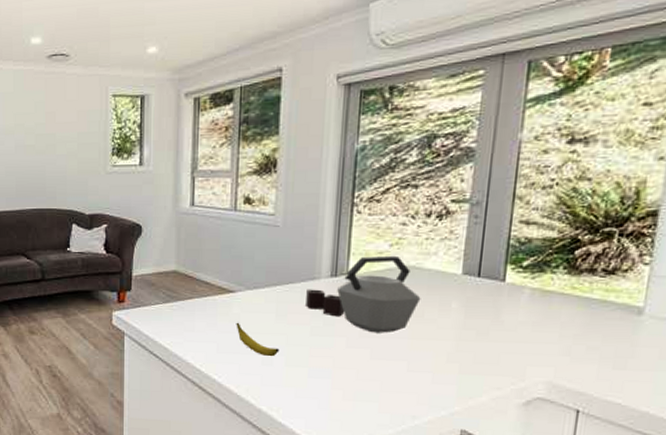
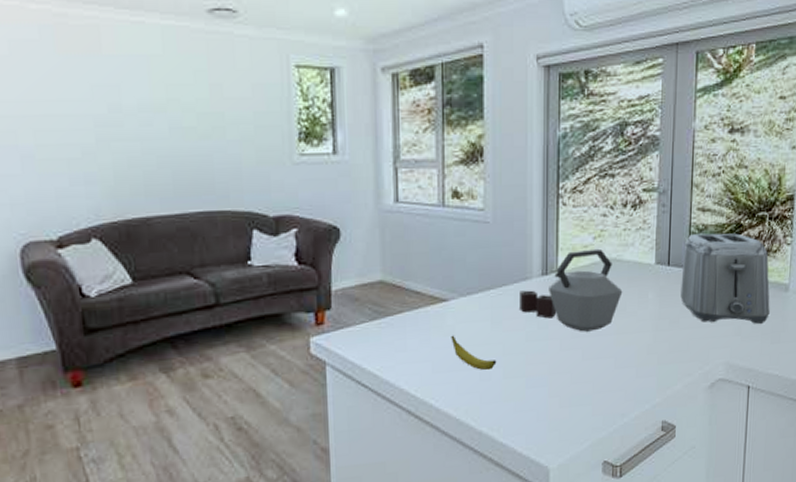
toaster: none [492,247,616,348] -> present [680,233,770,325]

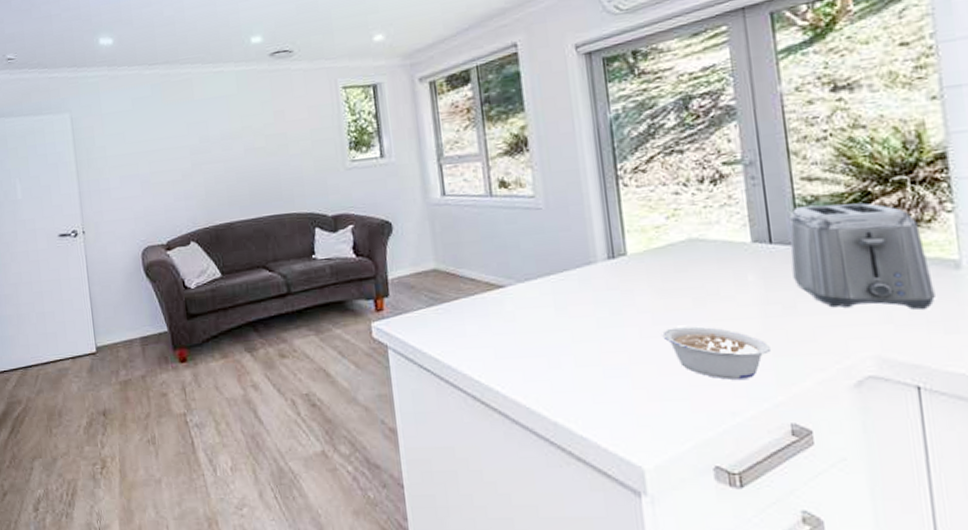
banana: present [451,335,497,371] -> none [511,321,566,358]
kettle: present [520,248,623,332] -> none [584,228,713,319]
legume: none [578,339,657,386] -> present [662,326,772,380]

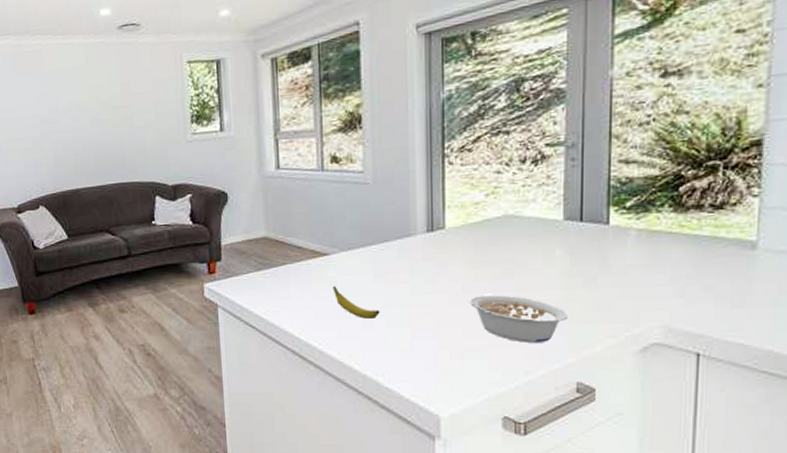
banana: none [511,321,566,358] -> present [332,286,380,320]
toaster: present [789,203,935,311] -> none [598,186,728,286]

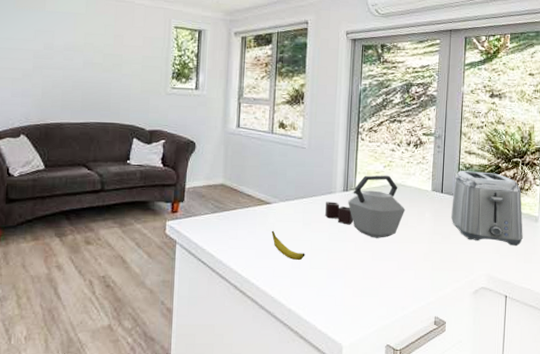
kettle: none [403,205,523,287] -> present [325,175,406,238]
legume: present [470,295,569,343] -> none [369,245,432,284]
toaster: none [598,186,728,286] -> present [451,171,523,247]

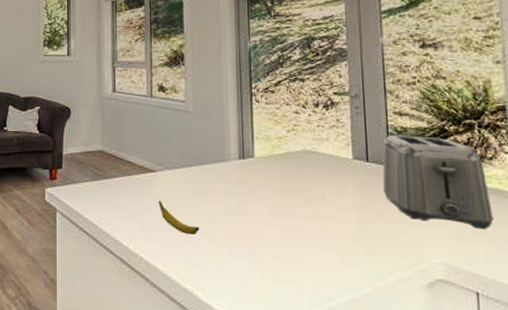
kettle: present [325,175,406,238] -> none [219,140,321,214]

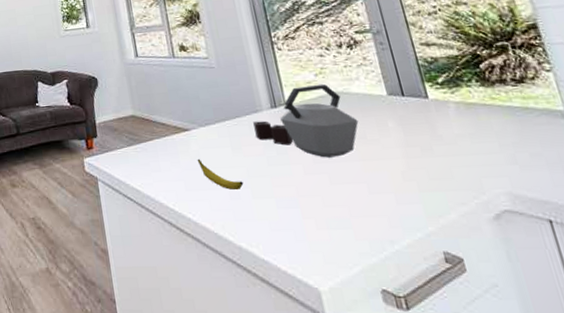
kettle: none [219,140,321,214] -> present [253,83,359,158]
toaster: present [382,135,493,230] -> none [415,63,550,153]

